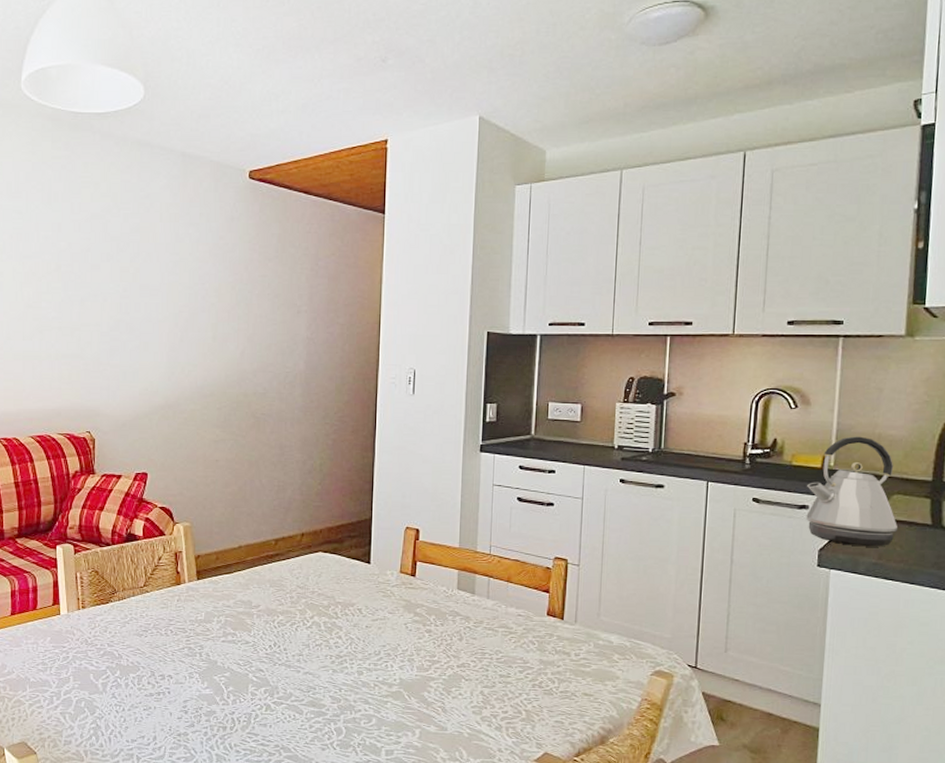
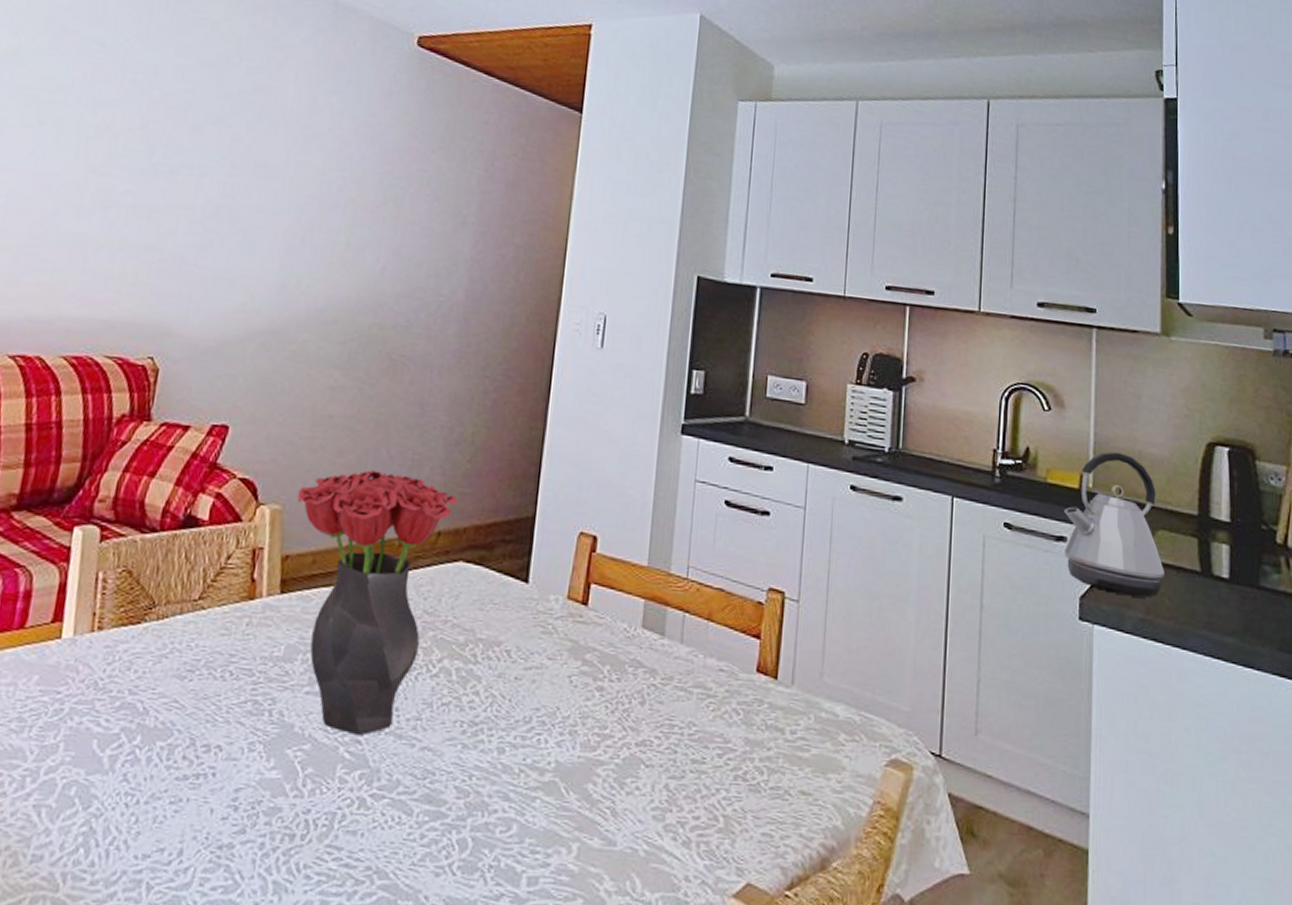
bouquet: none [200,495,314,666] -> present [297,470,458,735]

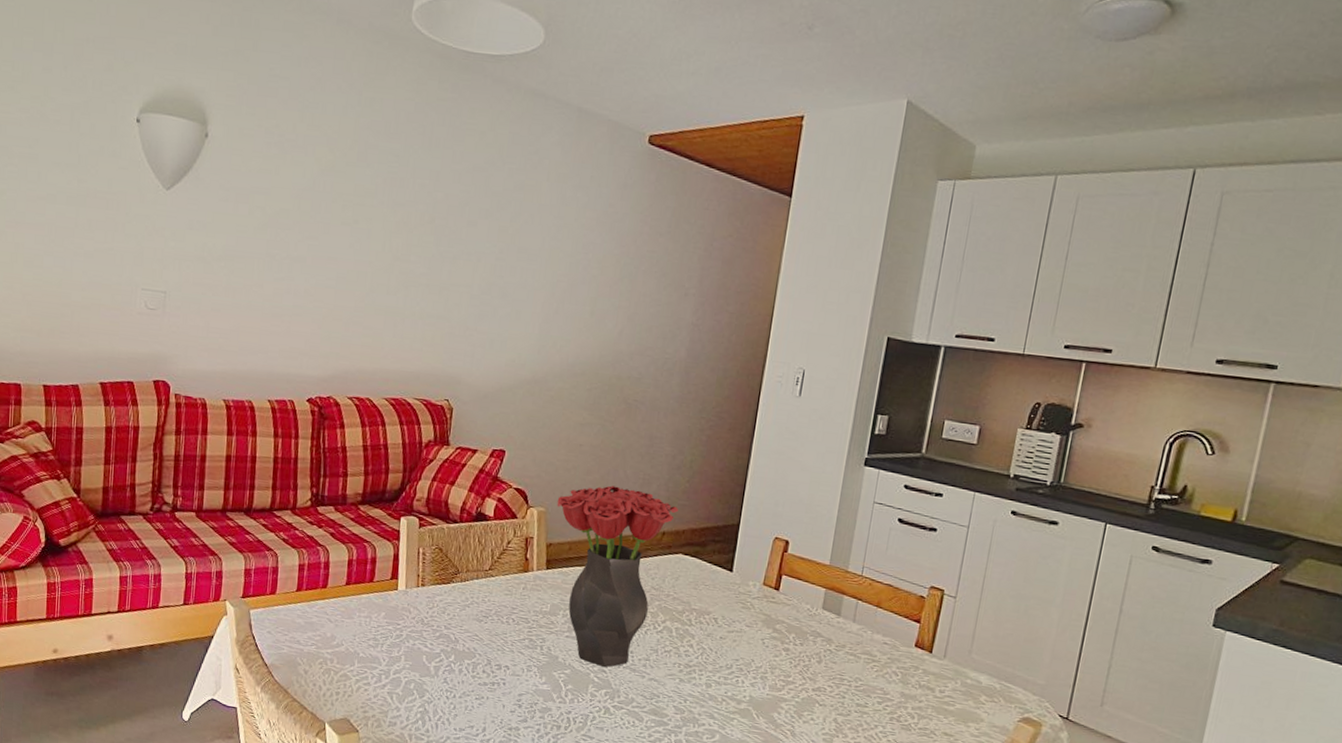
kettle: present [1064,451,1166,598] -> none [1207,491,1311,613]

